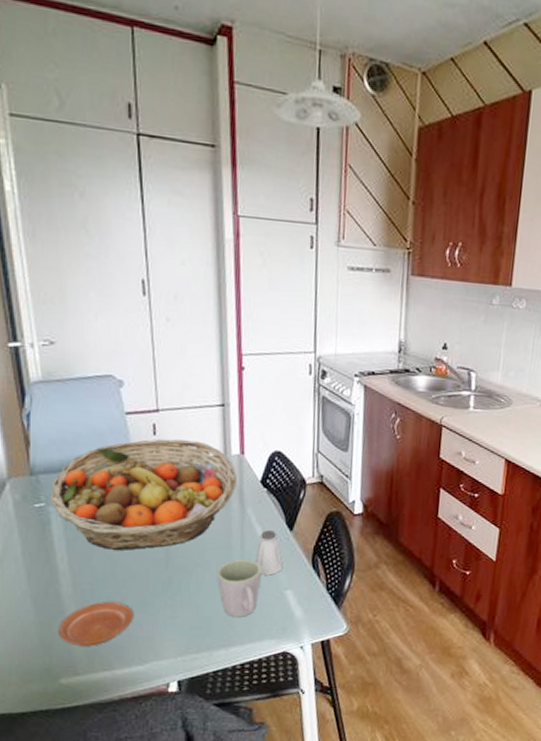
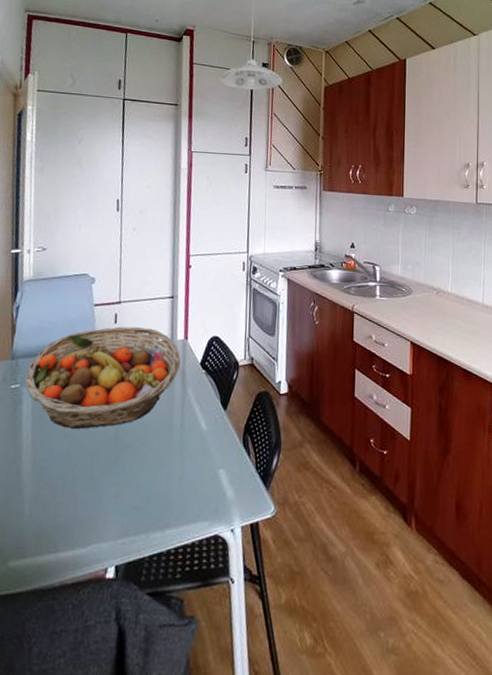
plate: present [57,601,133,646] -> none [13,479,82,526]
mug: present [217,559,262,617] -> none [158,437,198,497]
saltshaker: present [255,530,283,576] -> none [192,409,217,454]

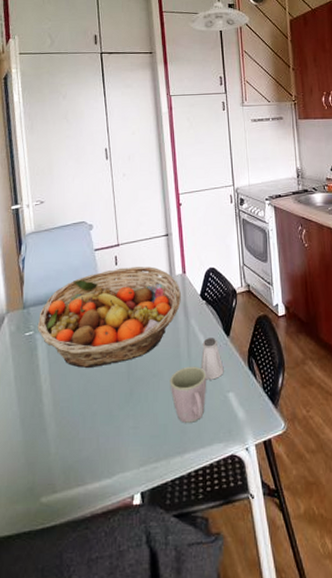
mug: none [158,437,198,497] -> present [170,366,207,423]
saltshaker: none [192,409,217,454] -> present [200,338,224,380]

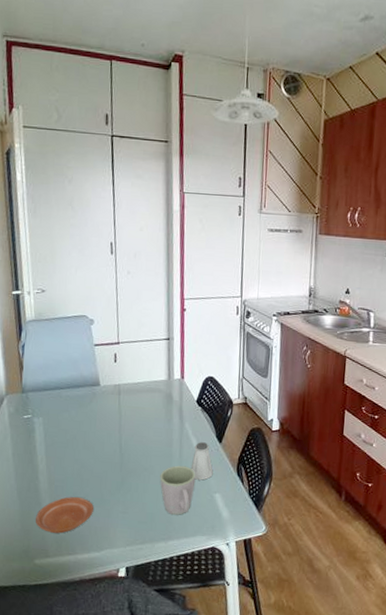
fruit basket: present [37,266,181,368] -> none [35,365,178,455]
plate: none [40,416,102,463] -> present [35,496,94,534]

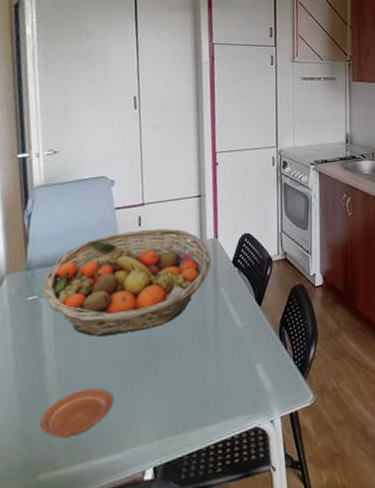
fruit basket: none [35,365,178,455] -> present [42,229,211,336]
mug: present [160,465,196,515] -> none [192,336,234,395]
saltshaker: present [190,442,213,481] -> none [227,307,253,351]

